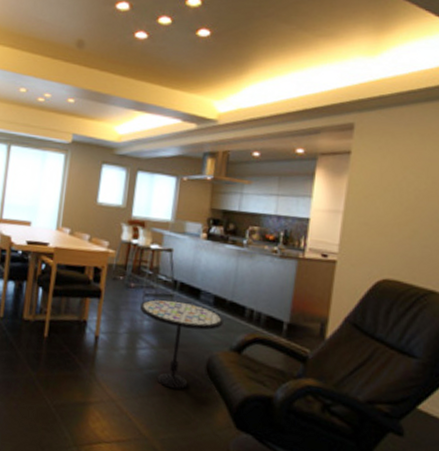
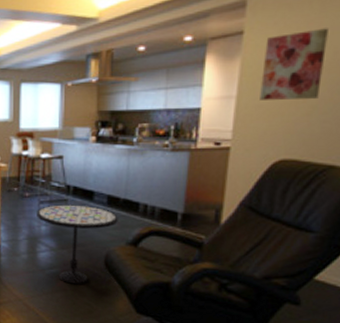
wall art: none [365,158,427,223] -> present [260,28,329,100]

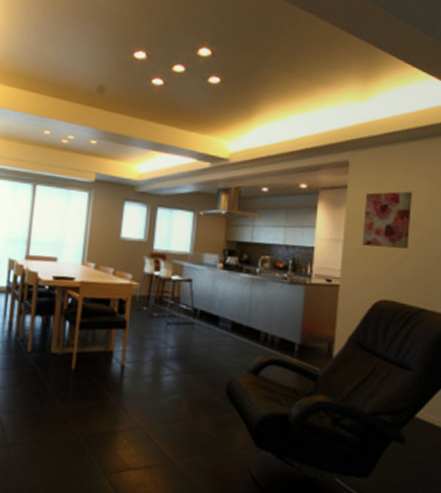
side table: present [37,204,118,284] -> none [163,327,241,413]

